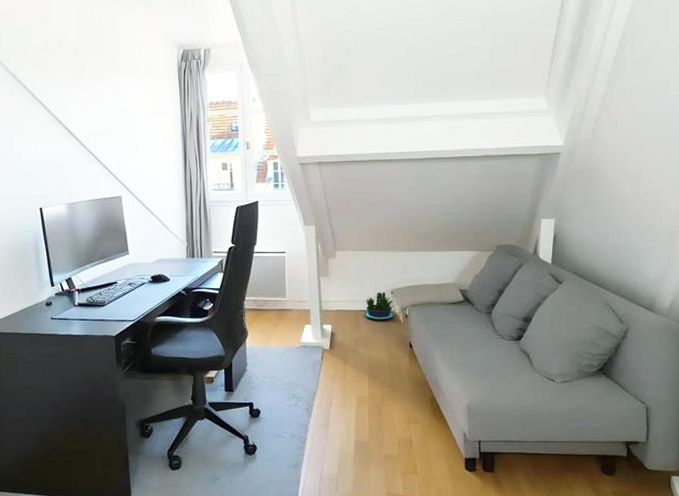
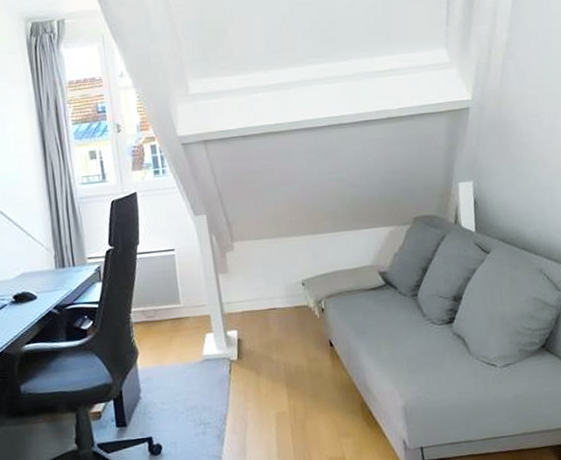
potted plant: present [364,292,394,319] -> none [273,284,309,318]

